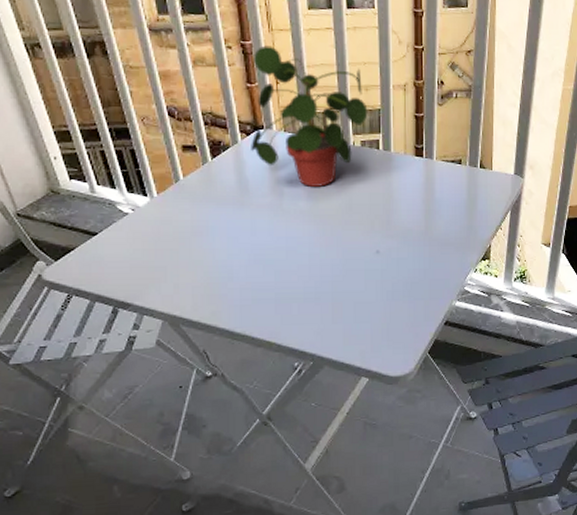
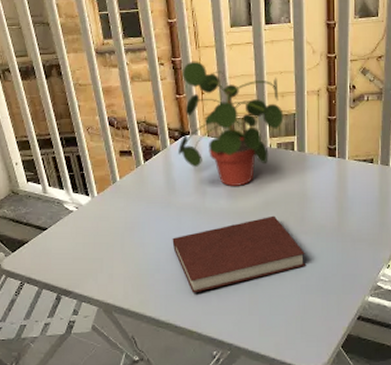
notebook: none [246,218,391,302] -> present [172,215,305,293]

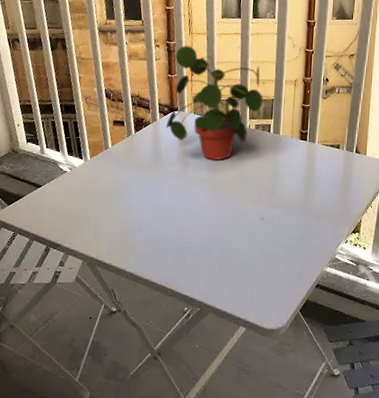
notebook: present [172,215,305,293] -> none [155,189,274,254]

